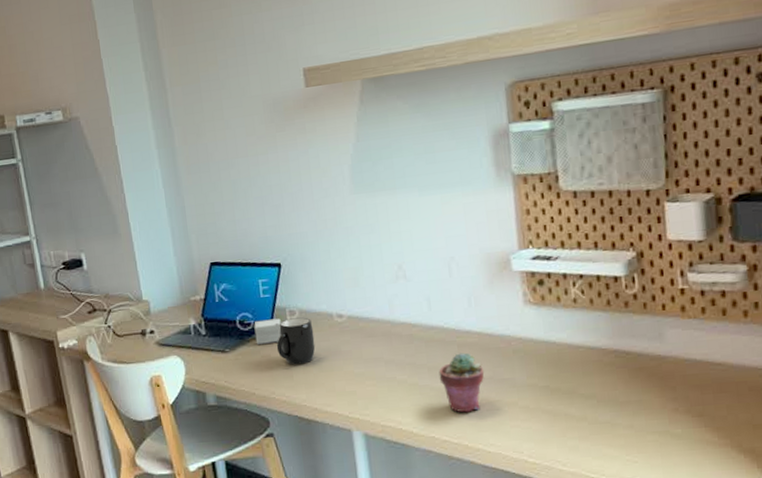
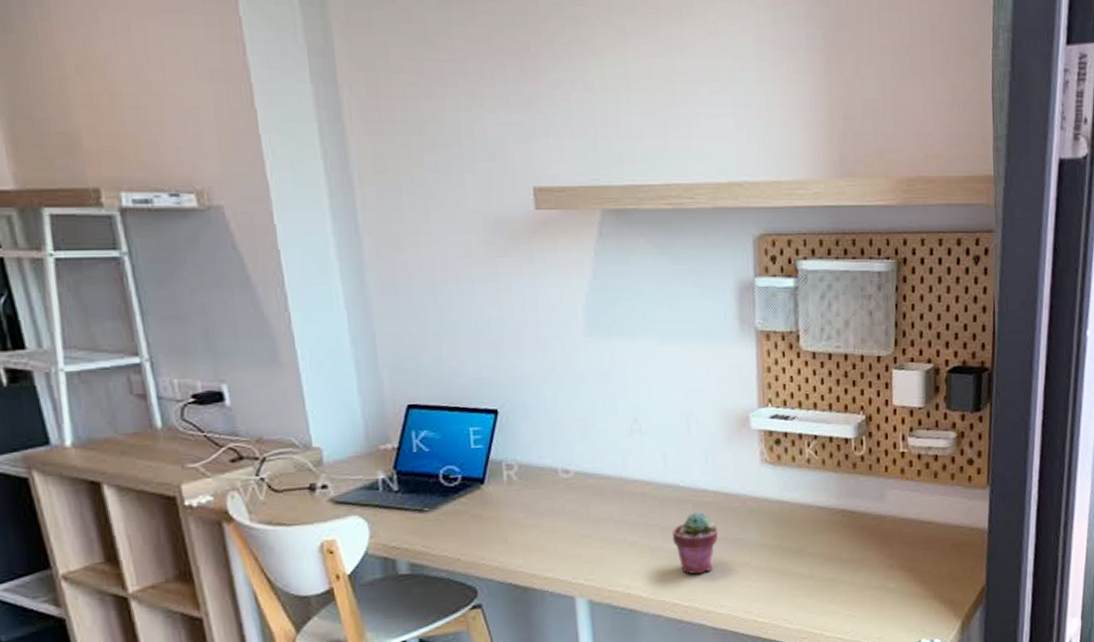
small box: present [254,318,281,344] -> none [461,473,496,502]
mug: present [276,317,316,365] -> none [488,472,536,526]

